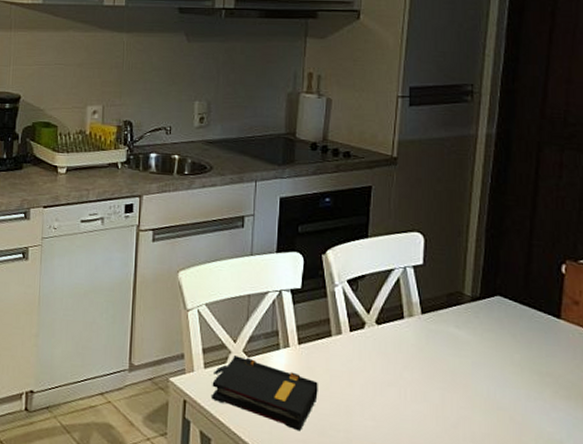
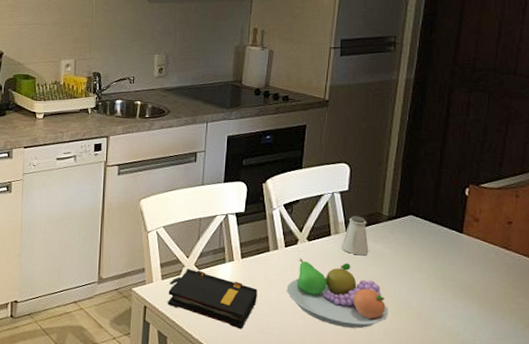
fruit bowl: none [353,345,477,434] -> present [286,258,389,329]
saltshaker: none [415,294,450,344] -> present [340,215,369,256]

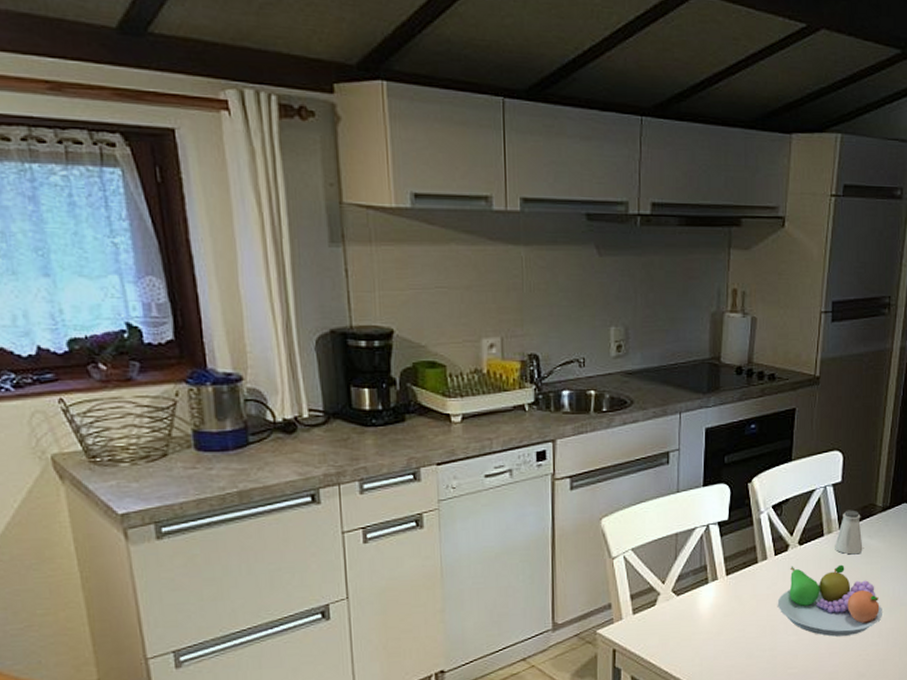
book: present [168,269,257,330] -> none [642,596,745,658]

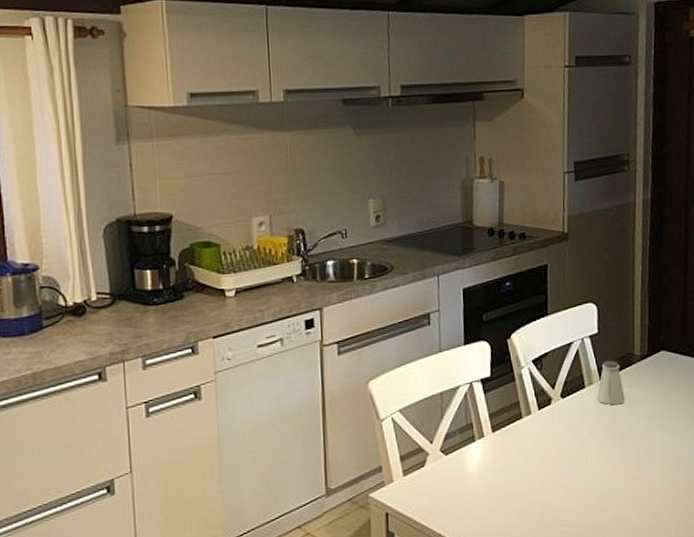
fruit bowl: present [777,564,883,637] -> none [544,415,652,491]

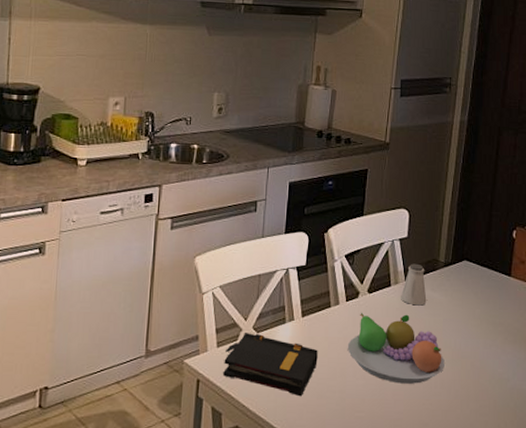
book: none [413,456,515,518] -> present [223,333,318,397]
fruit bowl: none [544,415,652,491] -> present [347,312,446,384]

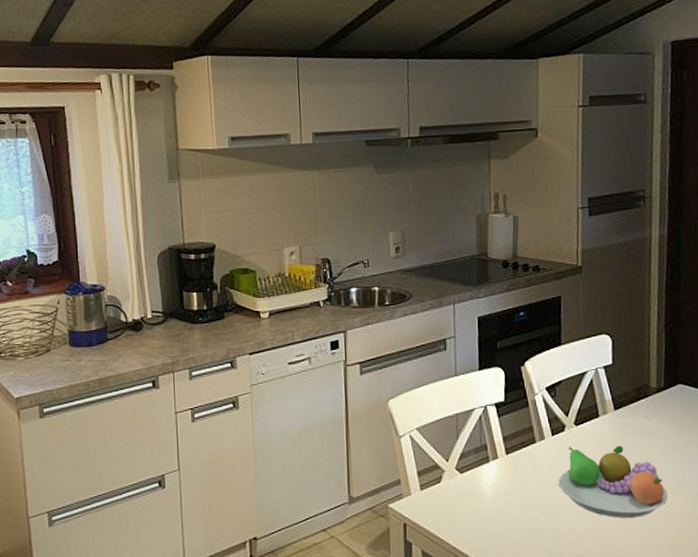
book: present [223,333,318,397] -> none [429,474,528,536]
saltshaker: present [400,263,427,306] -> none [610,391,641,436]

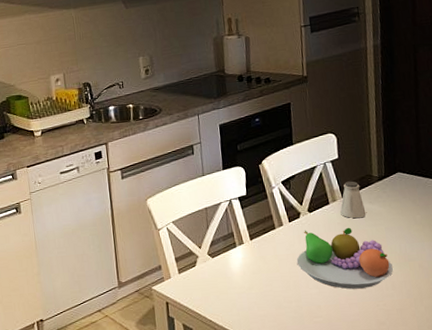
saltshaker: none [610,391,641,436] -> present [339,181,366,219]

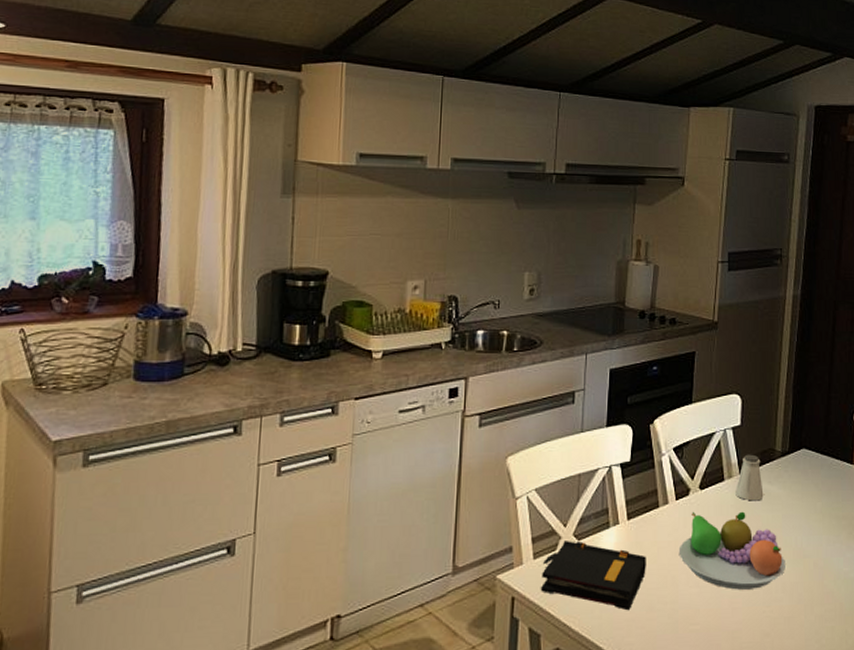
book: none [187,258,272,309] -> present [541,541,646,611]

